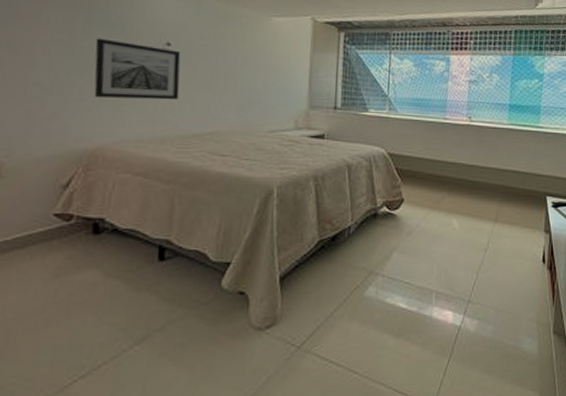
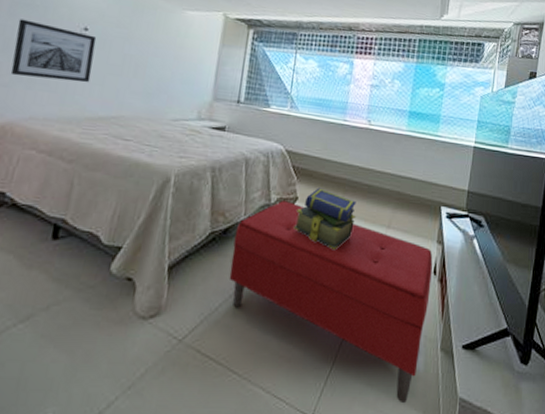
bench: none [341,204,541,387] -> present [229,201,433,404]
stack of books: none [401,188,463,248] -> present [293,187,357,251]

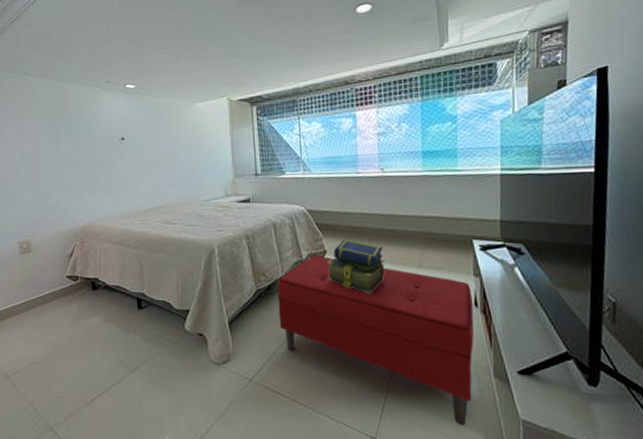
wall art: present [10,19,97,83] -> none [74,141,136,188]

